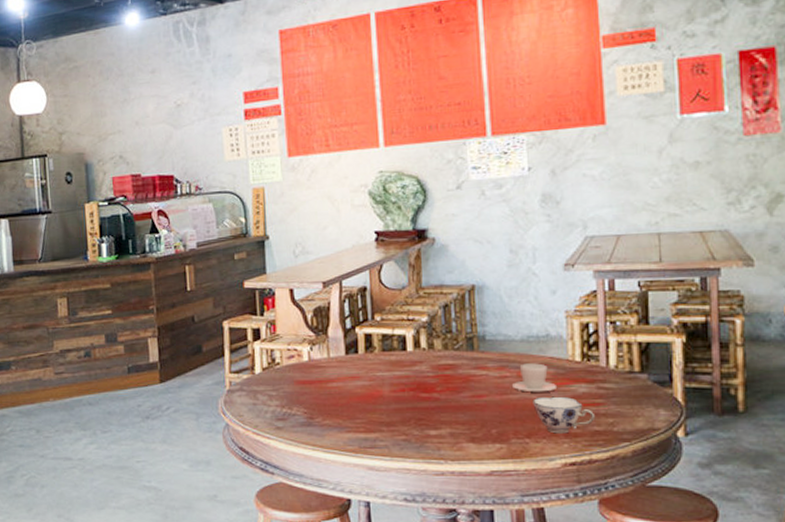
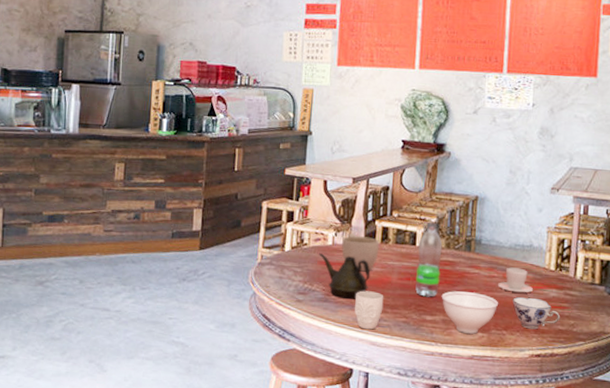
teapot: none [295,372,358,420] -> present [319,253,371,299]
cup: none [319,345,364,388] -> present [341,233,380,272]
cup: none [343,409,378,453] -> present [354,290,384,330]
bottle: none [410,321,441,409] -> present [415,222,443,298]
bowl: none [444,398,517,446] -> present [441,291,499,334]

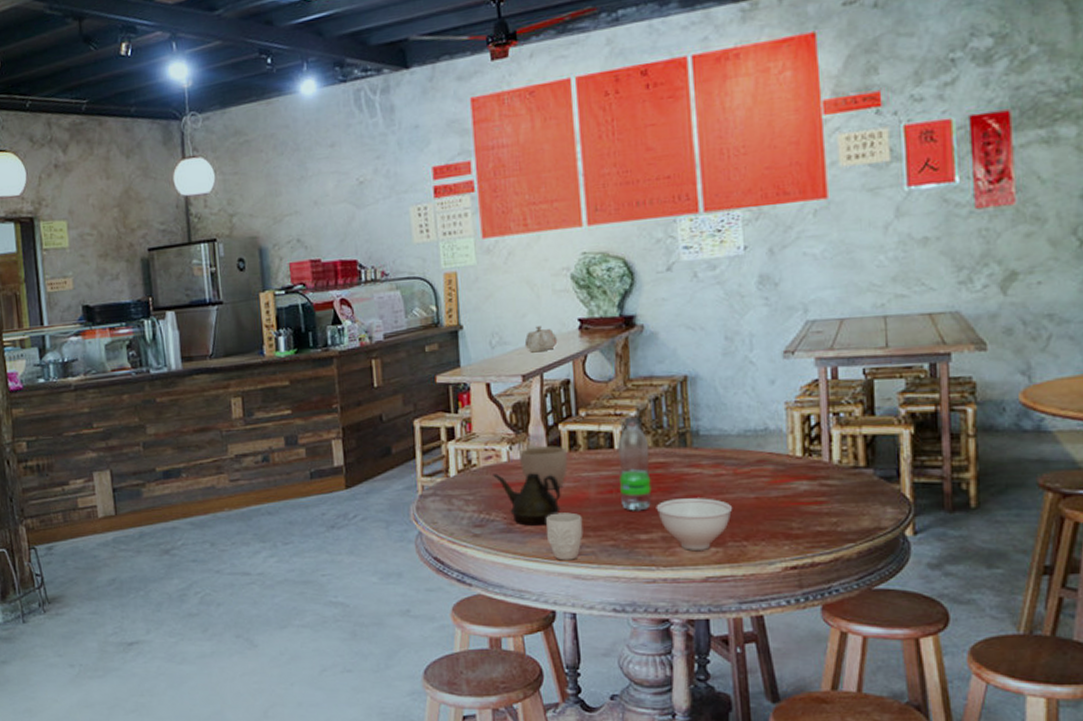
teapot: none [358,141,384,162] -> present [524,325,558,353]
teacup: present [498,267,534,293] -> none [729,459,777,491]
teacup: present [512,296,561,330] -> none [750,494,818,536]

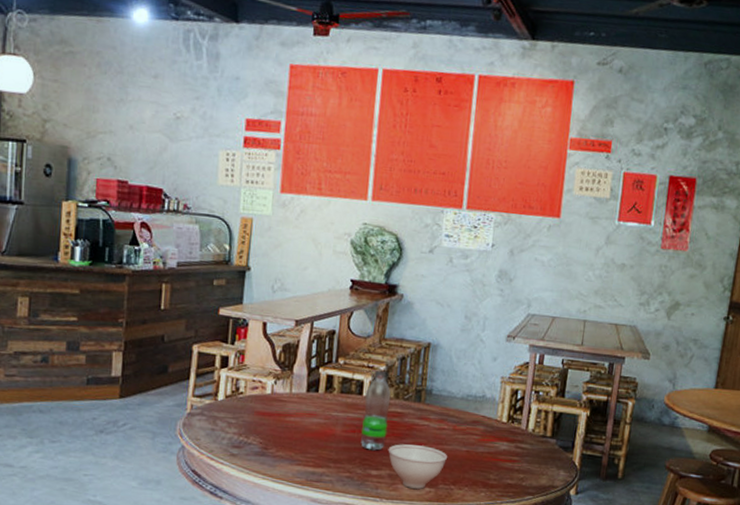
teapot: present [493,473,561,526] -> none [256,403,313,453]
cup: present [519,444,568,490] -> none [281,381,323,423]
teapot: present [524,325,558,353] -> none [302,279,331,303]
cup: present [546,512,584,561] -> none [294,443,327,486]

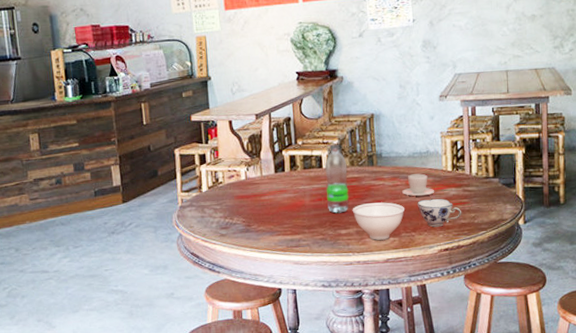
teacup: none [448,419,485,446] -> present [402,173,435,197]
teacup: none [462,449,511,484] -> present [417,198,462,227]

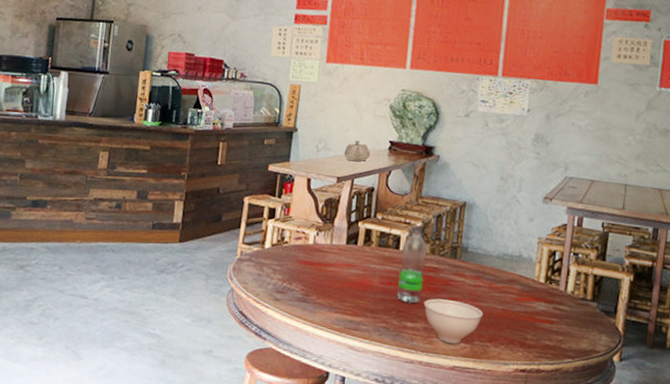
teapot: none [257,77,281,98] -> present [343,140,371,162]
teacup: present [402,173,435,197] -> none [483,277,521,305]
teacup: present [417,198,462,227] -> none [498,307,549,344]

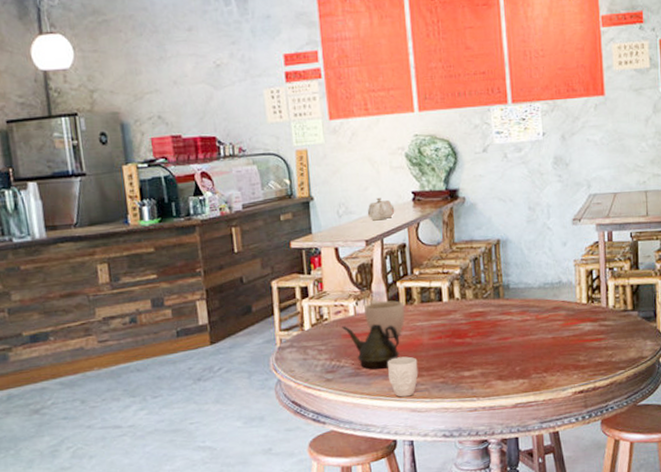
teapot: none [299,252,351,301] -> present [342,324,400,369]
cup: none [322,233,362,274] -> present [364,299,405,338]
cup: none [333,293,364,334] -> present [387,356,419,397]
bottle: present [397,226,427,304] -> none [445,274,473,353]
bowl: present [423,298,484,344] -> none [476,339,536,383]

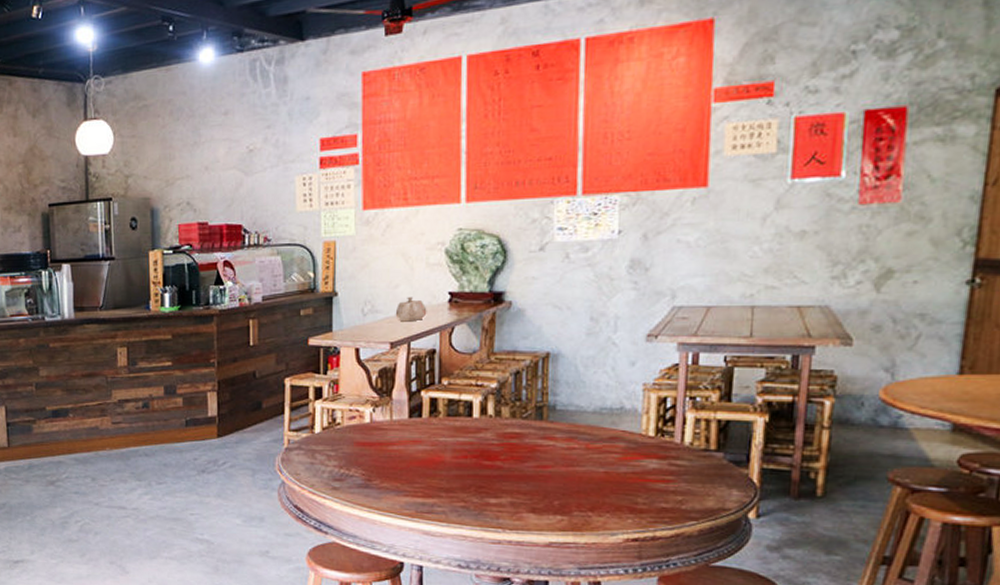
teapot: present [342,324,400,369] -> none [355,433,418,483]
cup: present [364,299,405,338] -> none [382,408,428,451]
cup: present [387,356,419,397] -> none [400,473,436,518]

